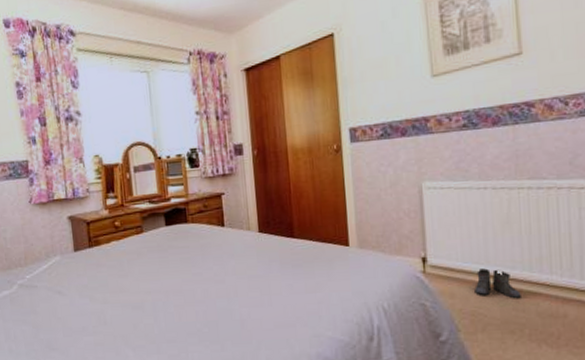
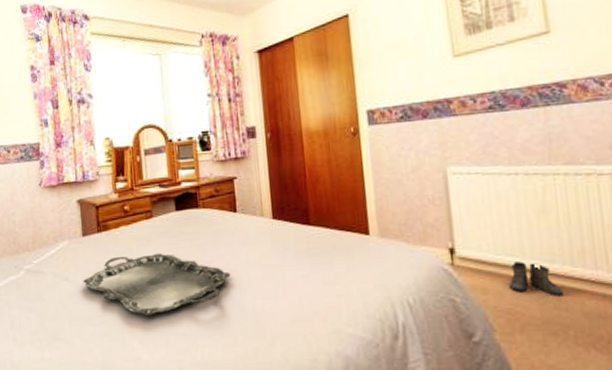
serving tray: none [76,266,219,325] -> present [83,252,231,316]

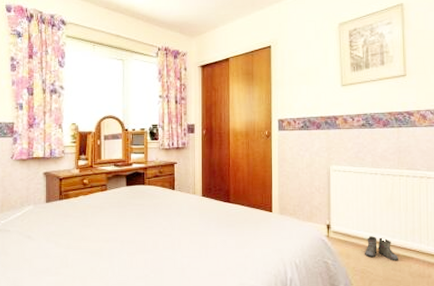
serving tray: present [83,252,231,316] -> none [44,219,166,269]

